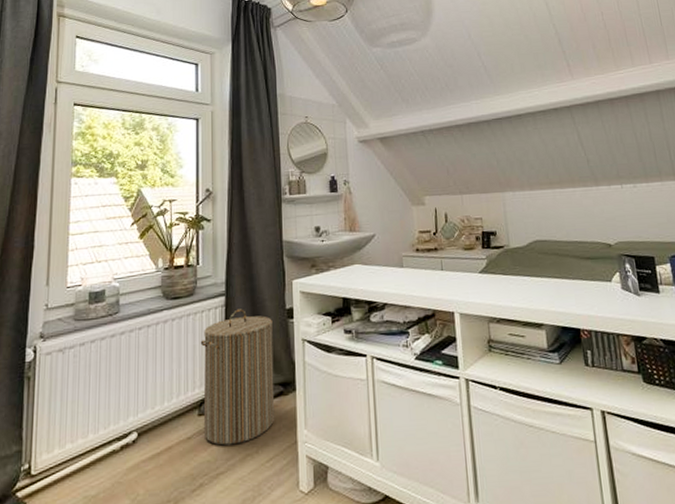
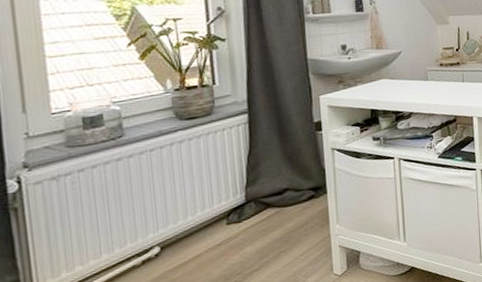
laundry hamper: present [200,309,275,446] -> none [223,125,306,248]

